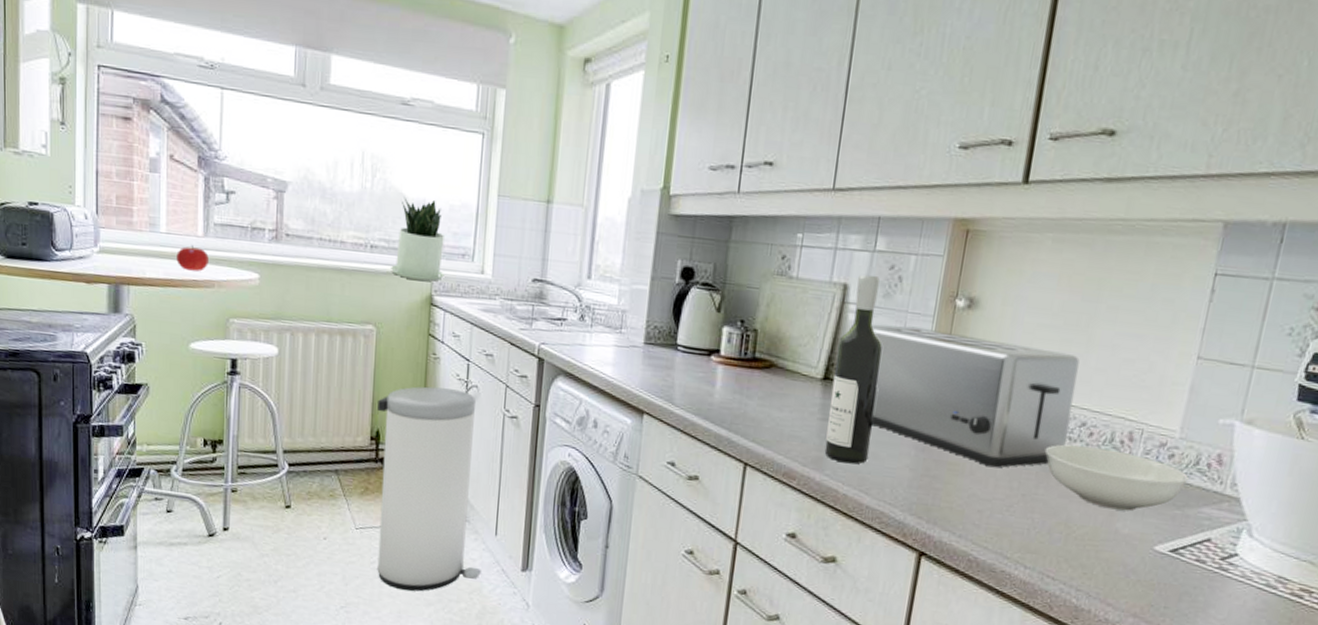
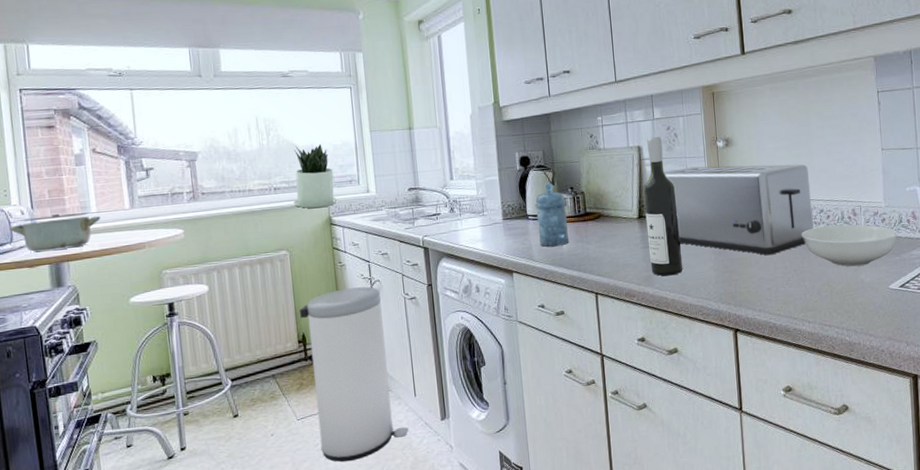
saucepan: none [70,224,170,271] -> present [9,211,101,253]
fruit: present [176,244,209,272] -> none [108,217,138,240]
canister: none [685,307,731,393] -> present [534,182,570,247]

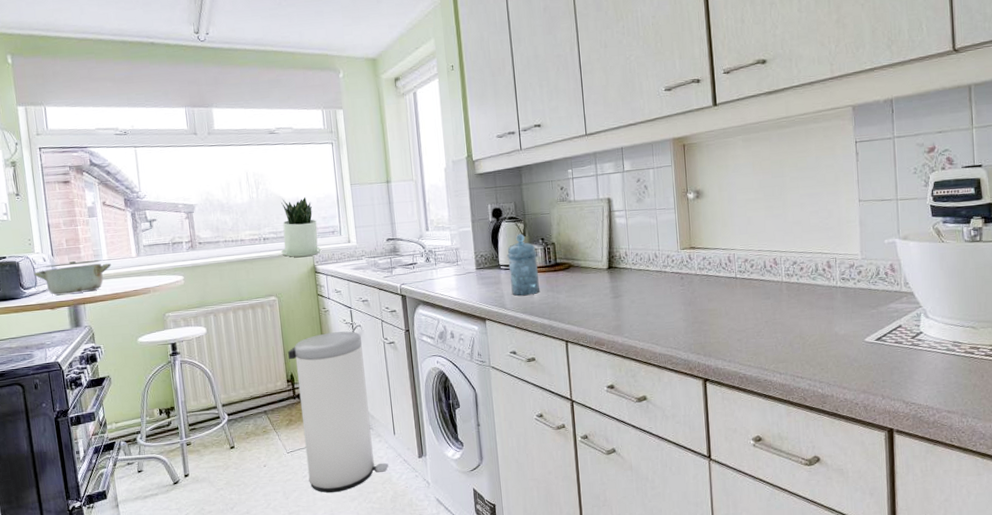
bottle: present [643,136,683,276] -> none [613,188,653,326]
toaster: present [663,164,813,255] -> none [633,216,786,306]
bowl: present [801,224,898,267] -> none [773,276,875,319]

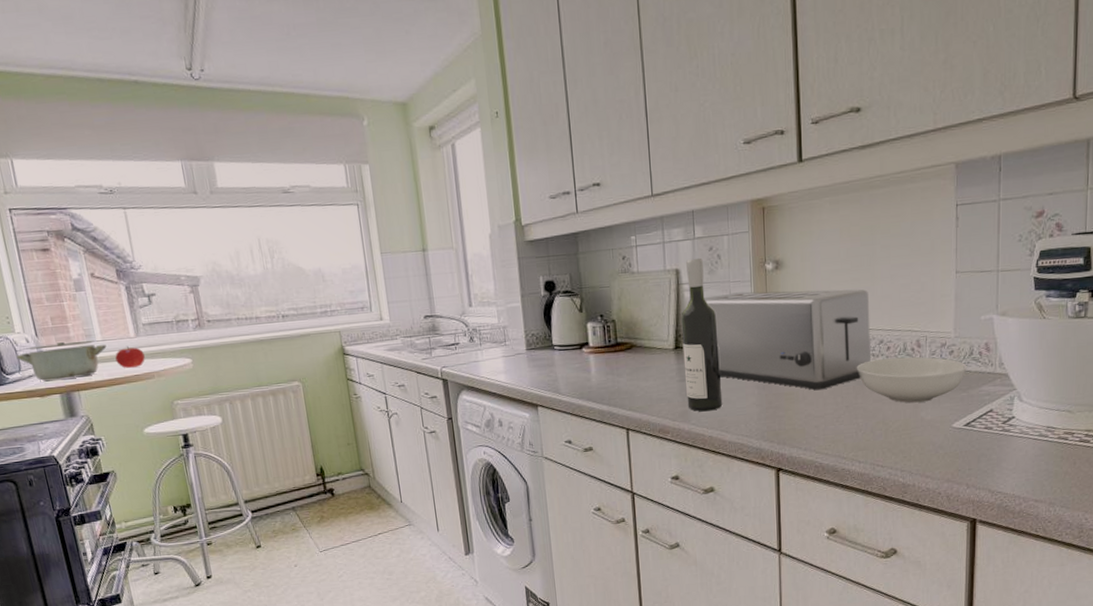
fruit: none [118,264,143,285] -> present [115,345,145,369]
planter: present [281,197,322,258] -> none [301,268,350,337]
pedal bin: present [288,331,389,493] -> none [316,419,433,593]
canister: present [506,233,540,296] -> none [560,309,599,379]
bottle: none [613,188,653,326] -> present [681,257,723,412]
toaster: none [633,216,786,306] -> present [704,289,871,390]
bowl: none [773,276,875,319] -> present [856,357,967,403]

